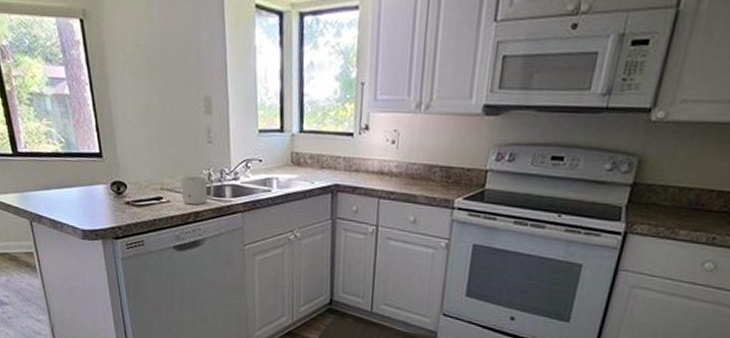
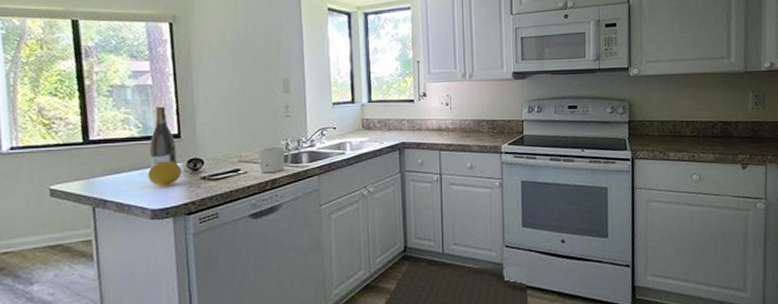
wine bottle: none [74,120,101,188] -> present [149,106,178,168]
fruit: none [74,180,107,208] -> present [147,161,182,187]

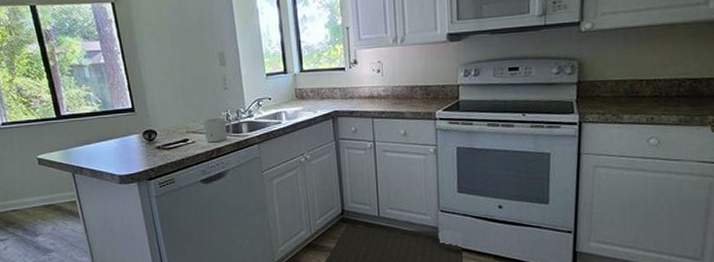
fruit: present [147,161,182,187] -> none [111,132,140,156]
wine bottle: present [149,106,178,168] -> none [110,83,134,140]

